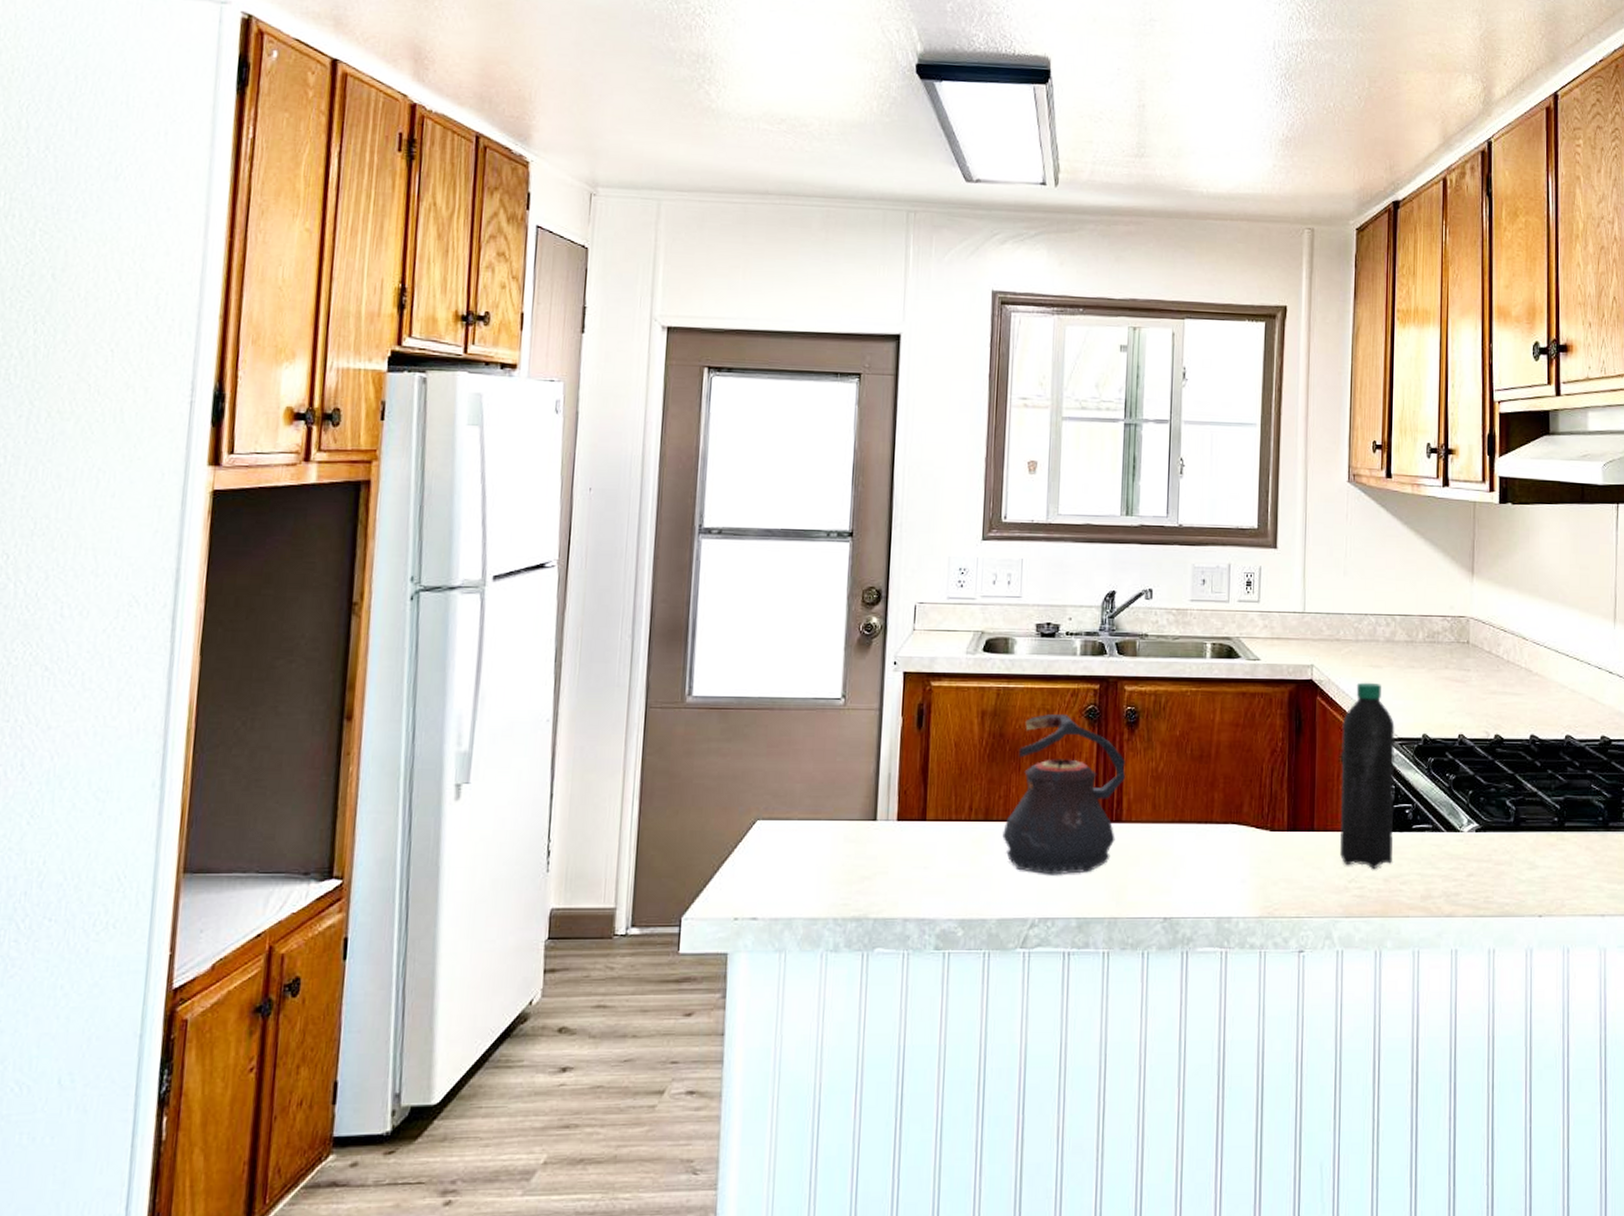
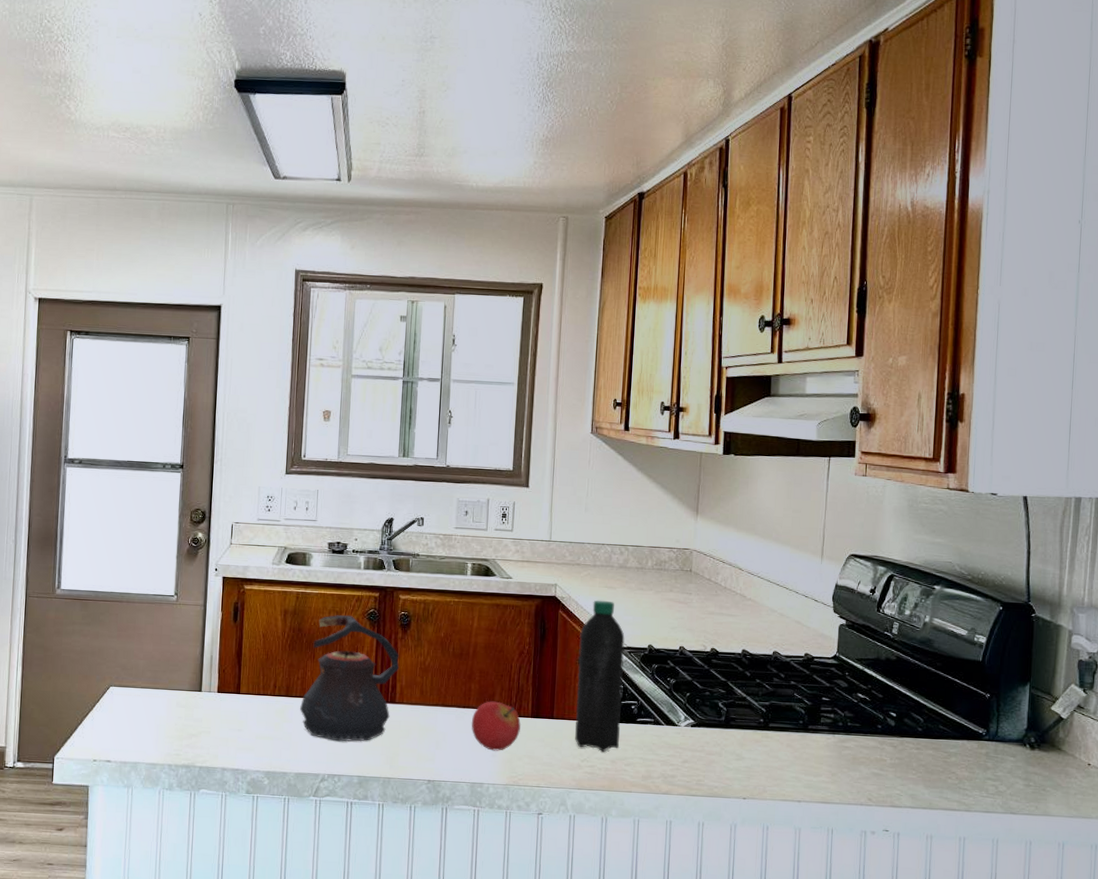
fruit: none [1215,813,1275,875] -> present [471,701,521,751]

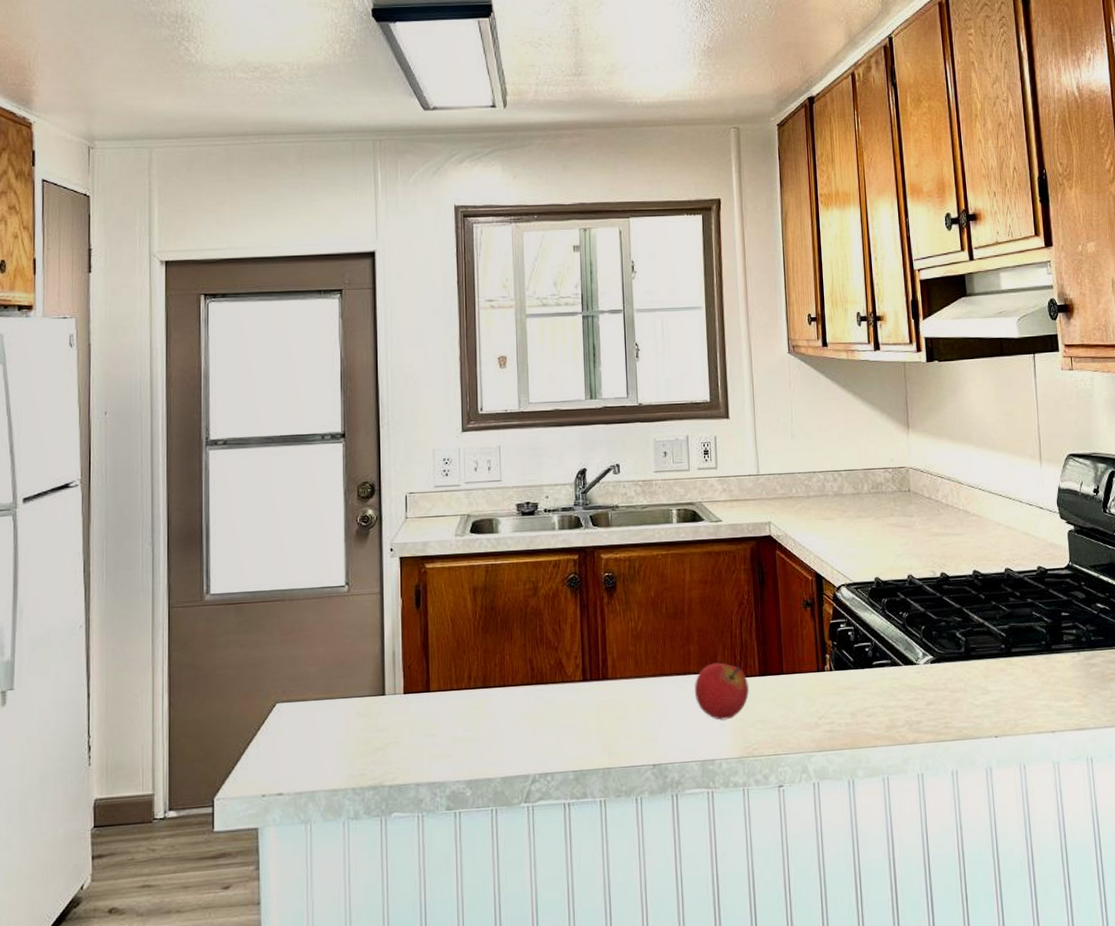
teapot: present [300,615,400,742] -> none [501,584,609,734]
water bottle: present [575,600,625,752] -> none [801,533,857,705]

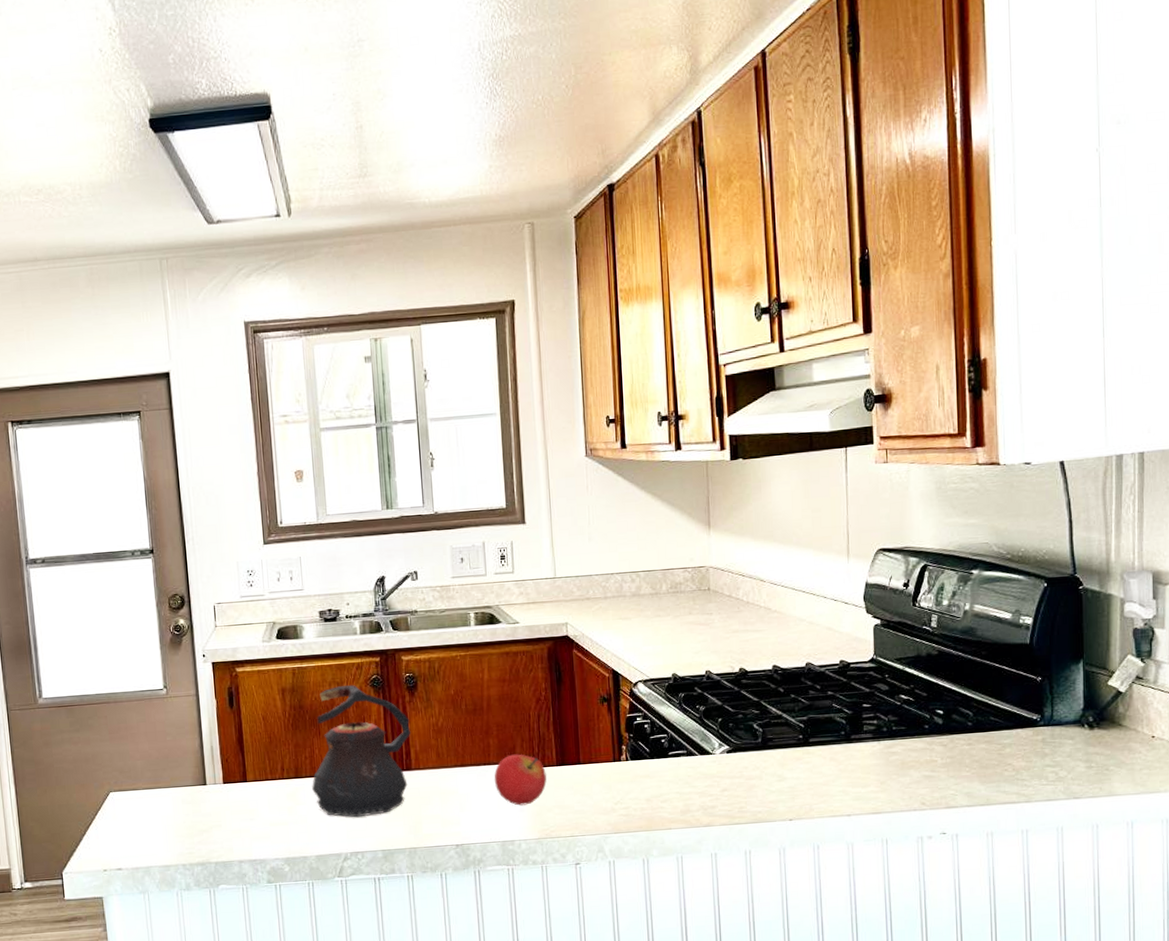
teapot: none [501,584,609,734] -> present [312,684,411,818]

